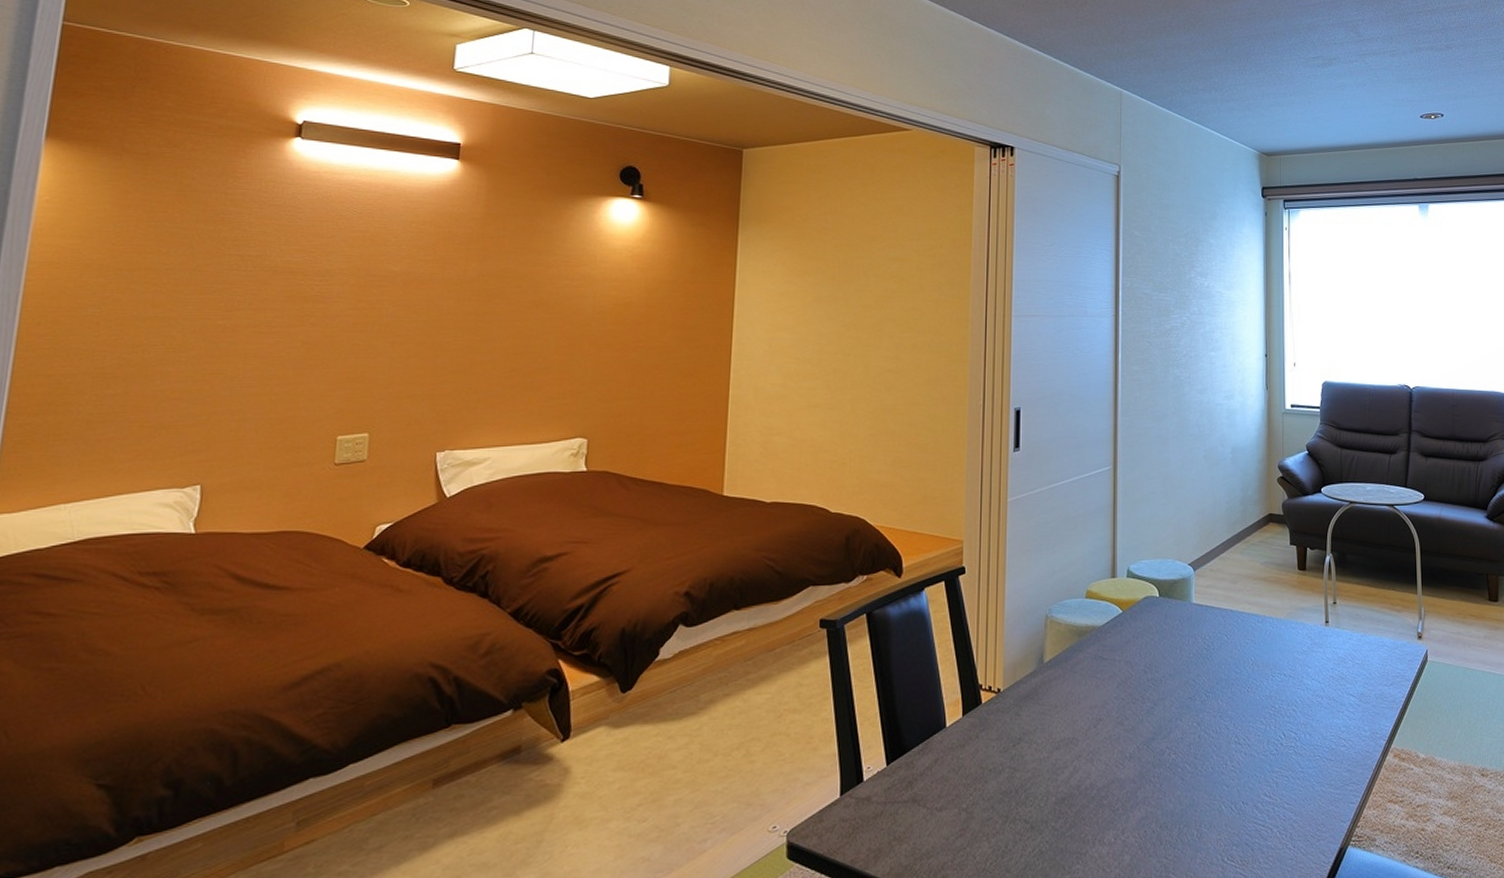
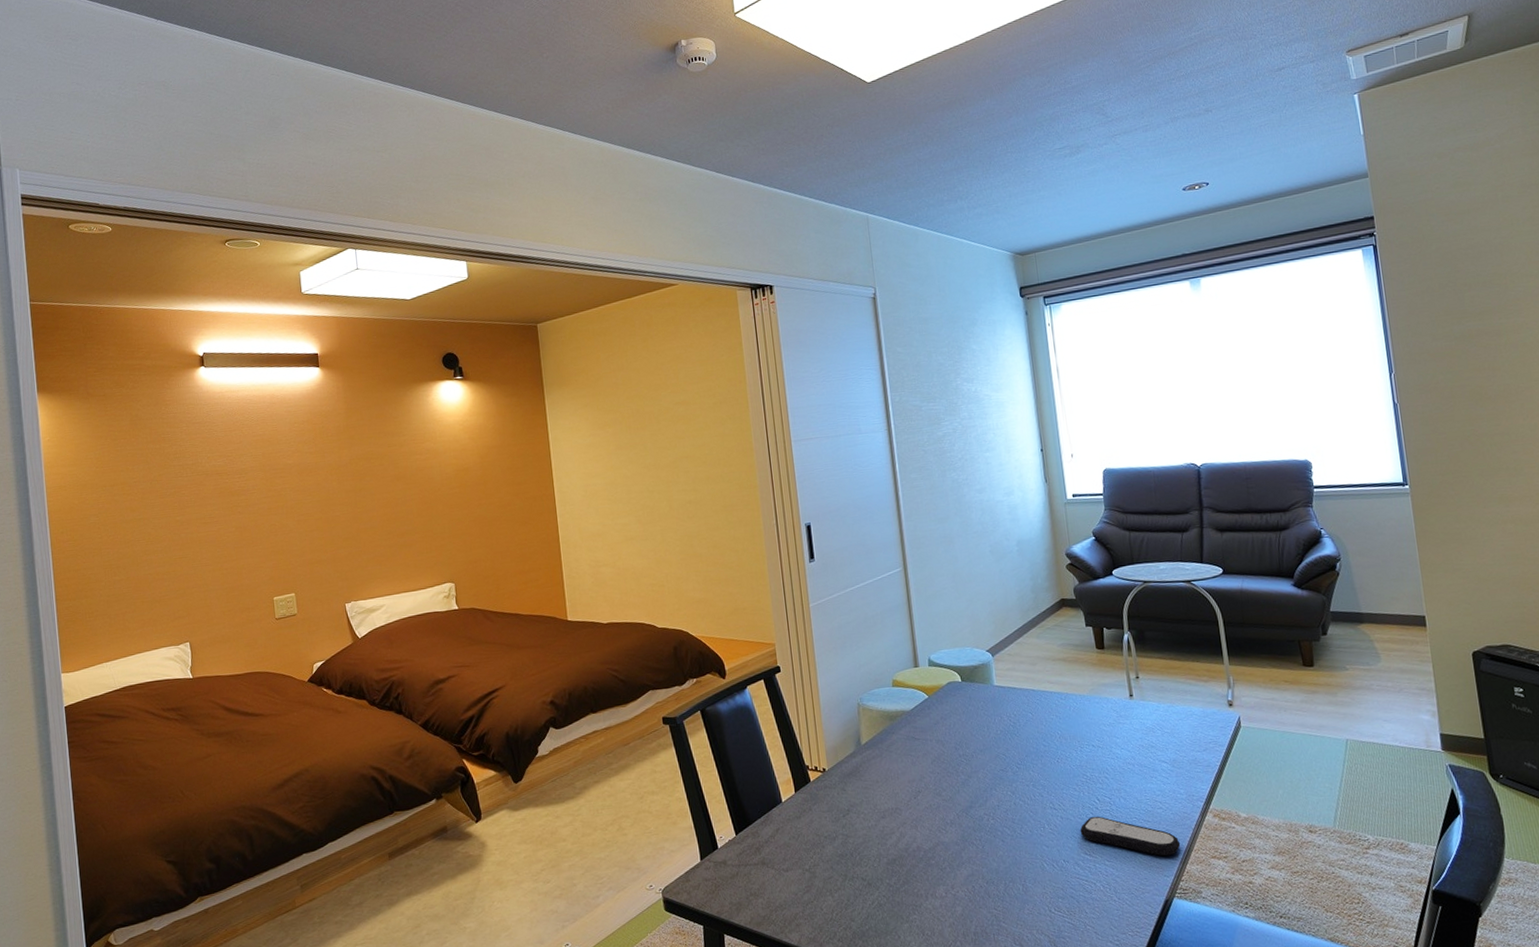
remote control: none [1262,753,1360,800] -> present [1080,816,1181,857]

